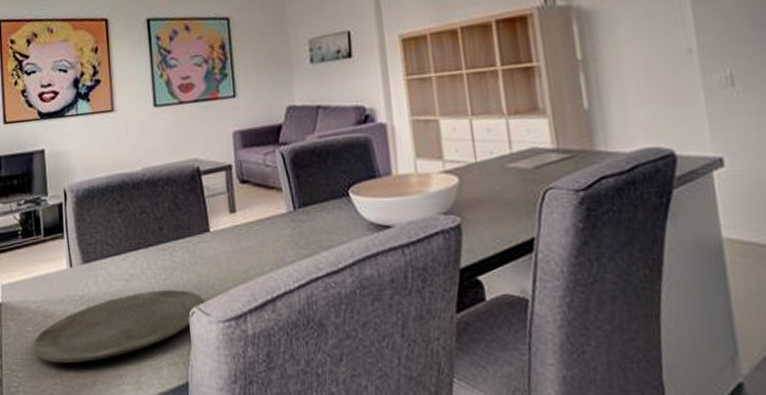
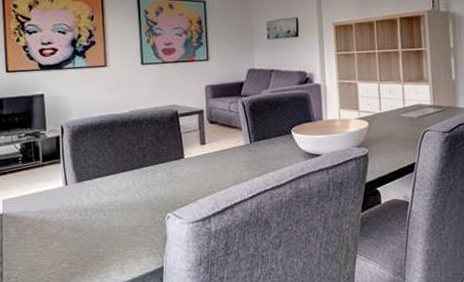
plate: present [32,289,205,363] -> none [30,200,179,258]

